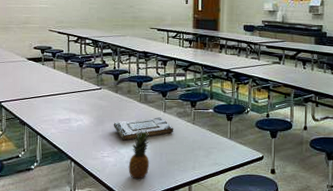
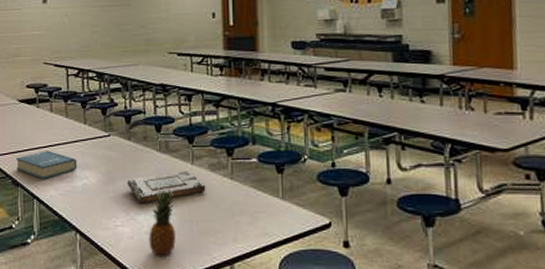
hardback book: none [24,98,74,120] -> present [16,151,77,179]

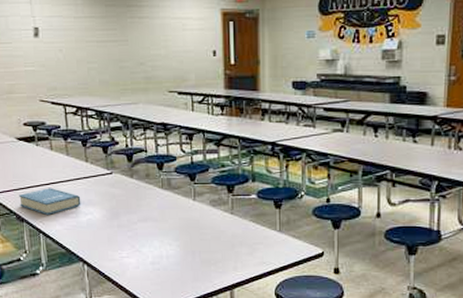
book: present [127,171,206,203] -> none [131,207,207,236]
fruit: present [149,188,176,256] -> none [153,222,179,283]

